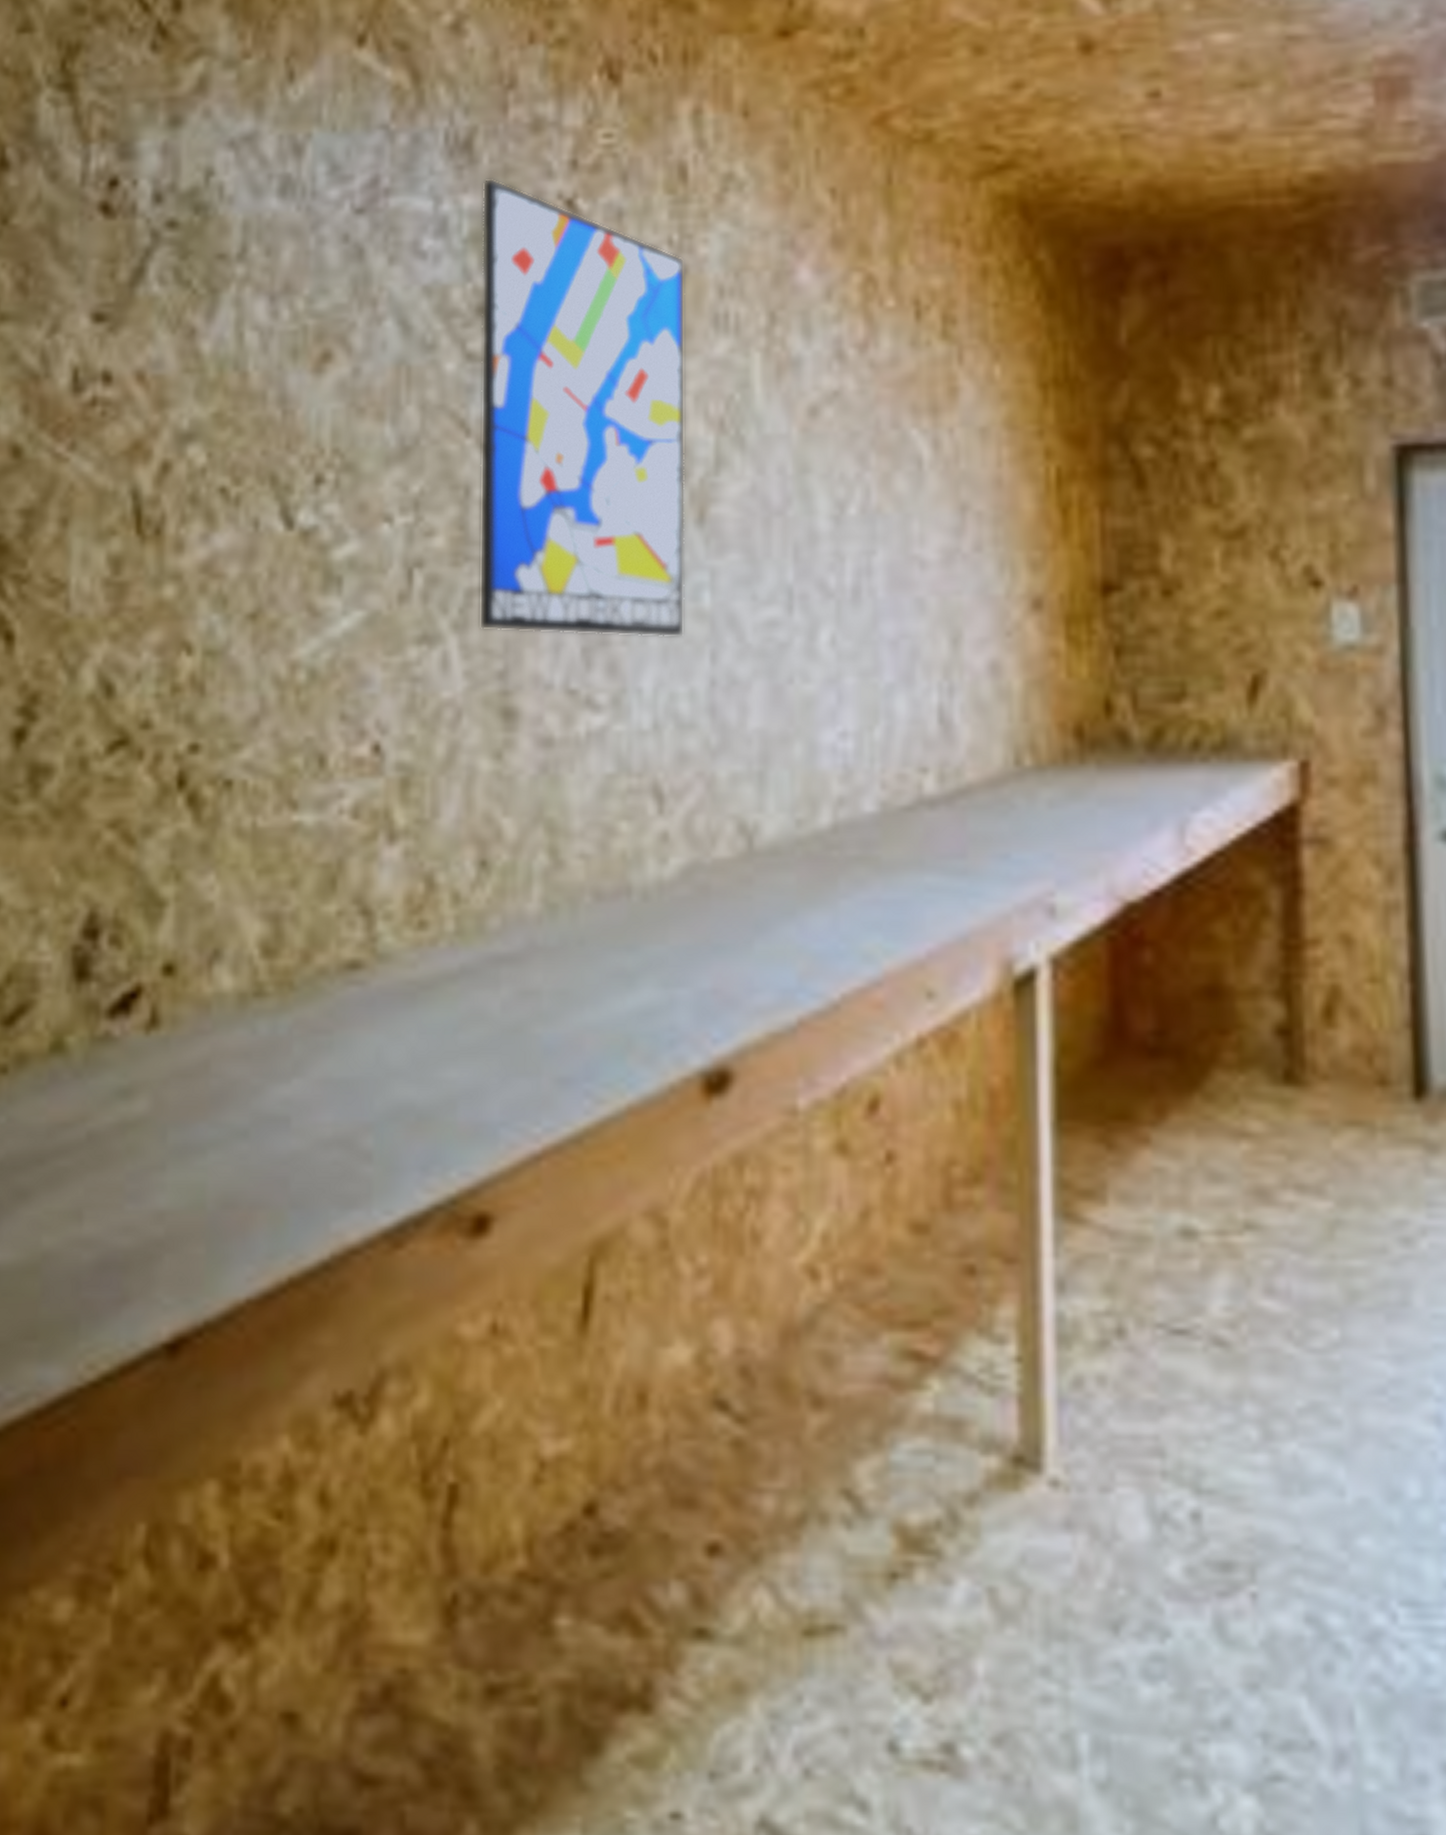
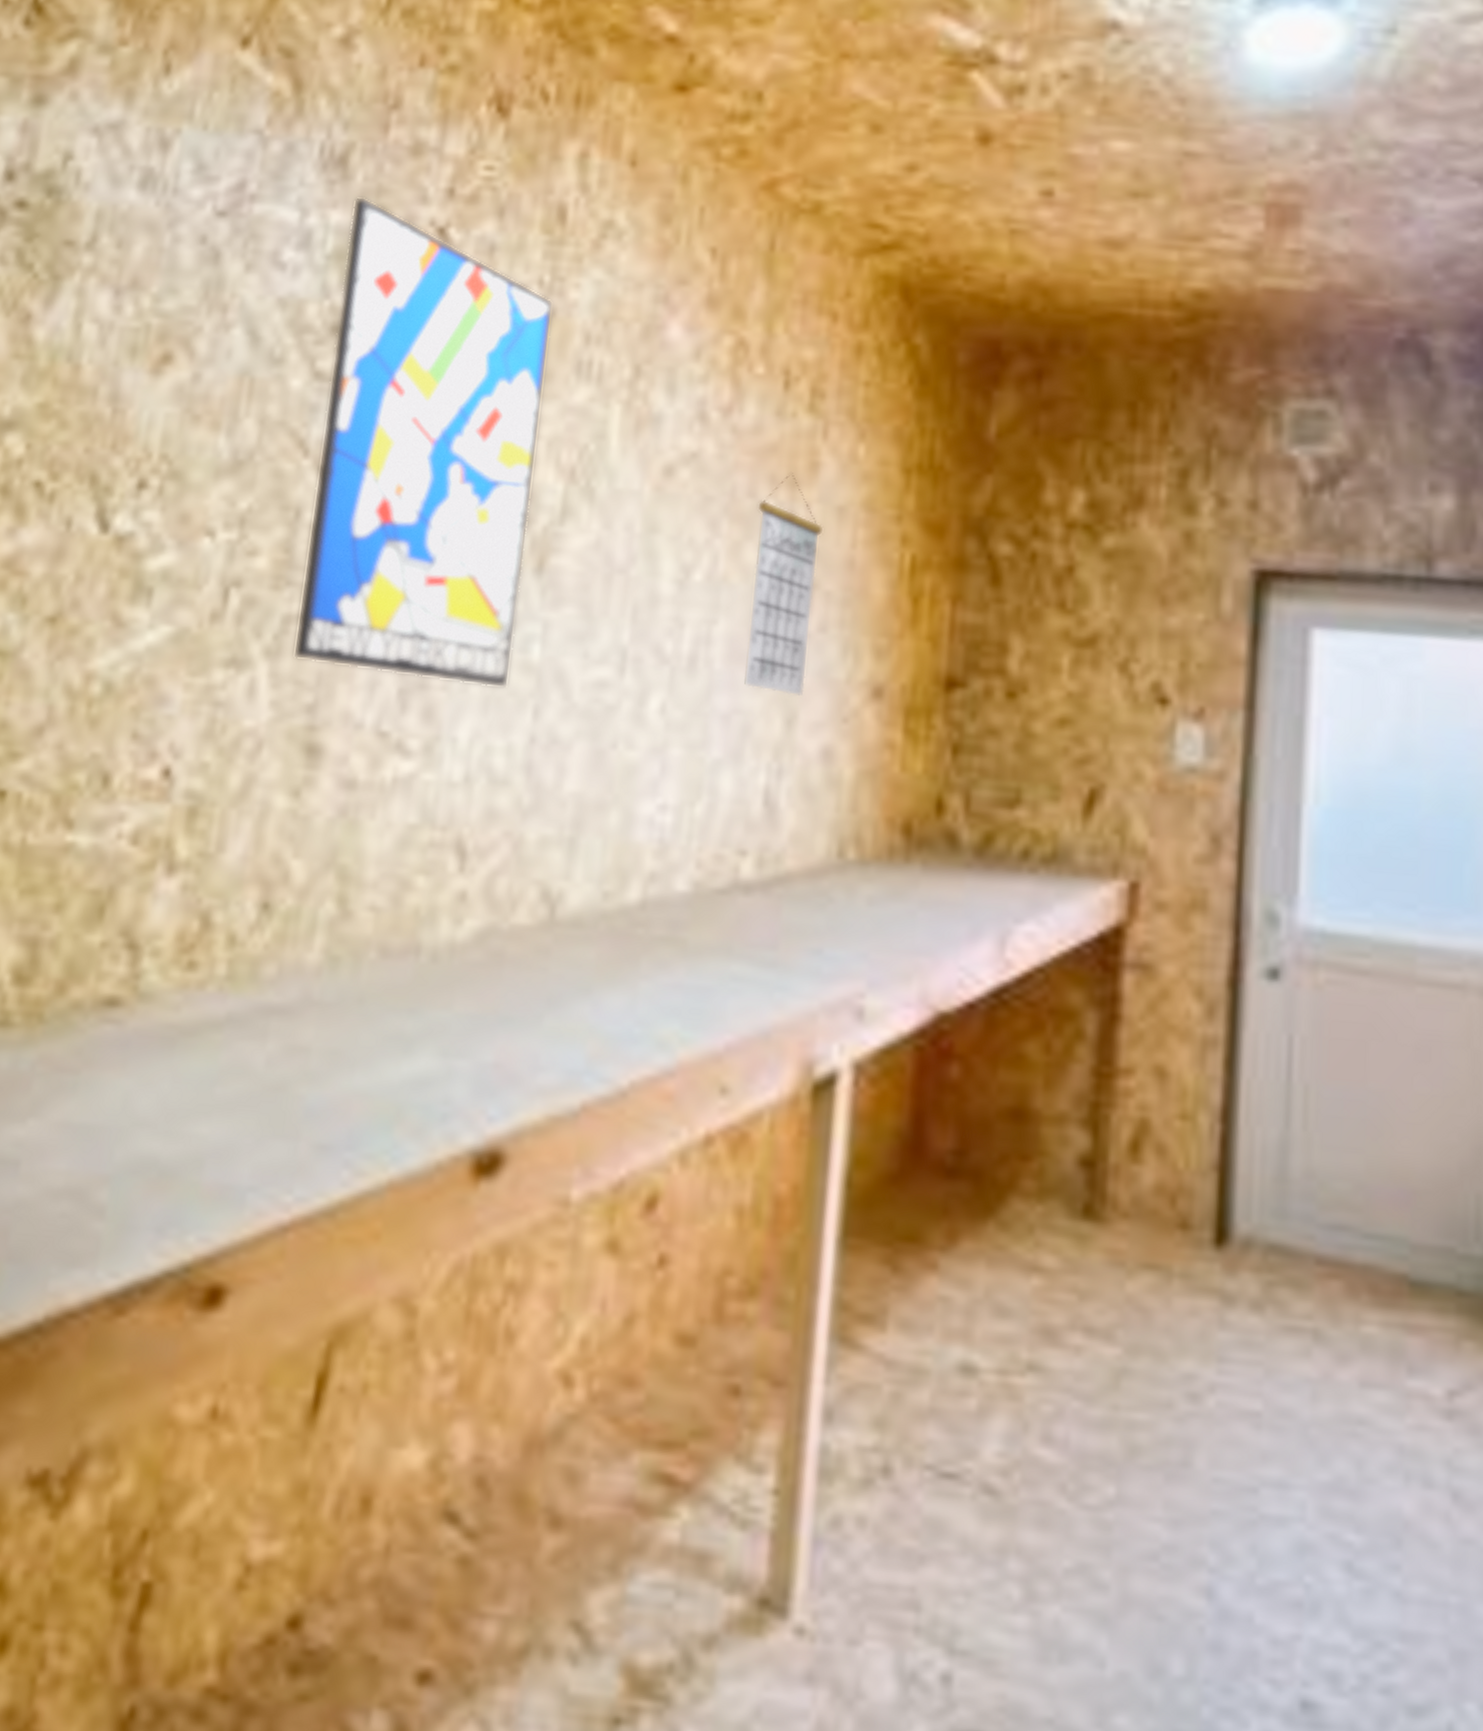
calendar: none [903,400,968,616] -> present [743,472,824,697]

